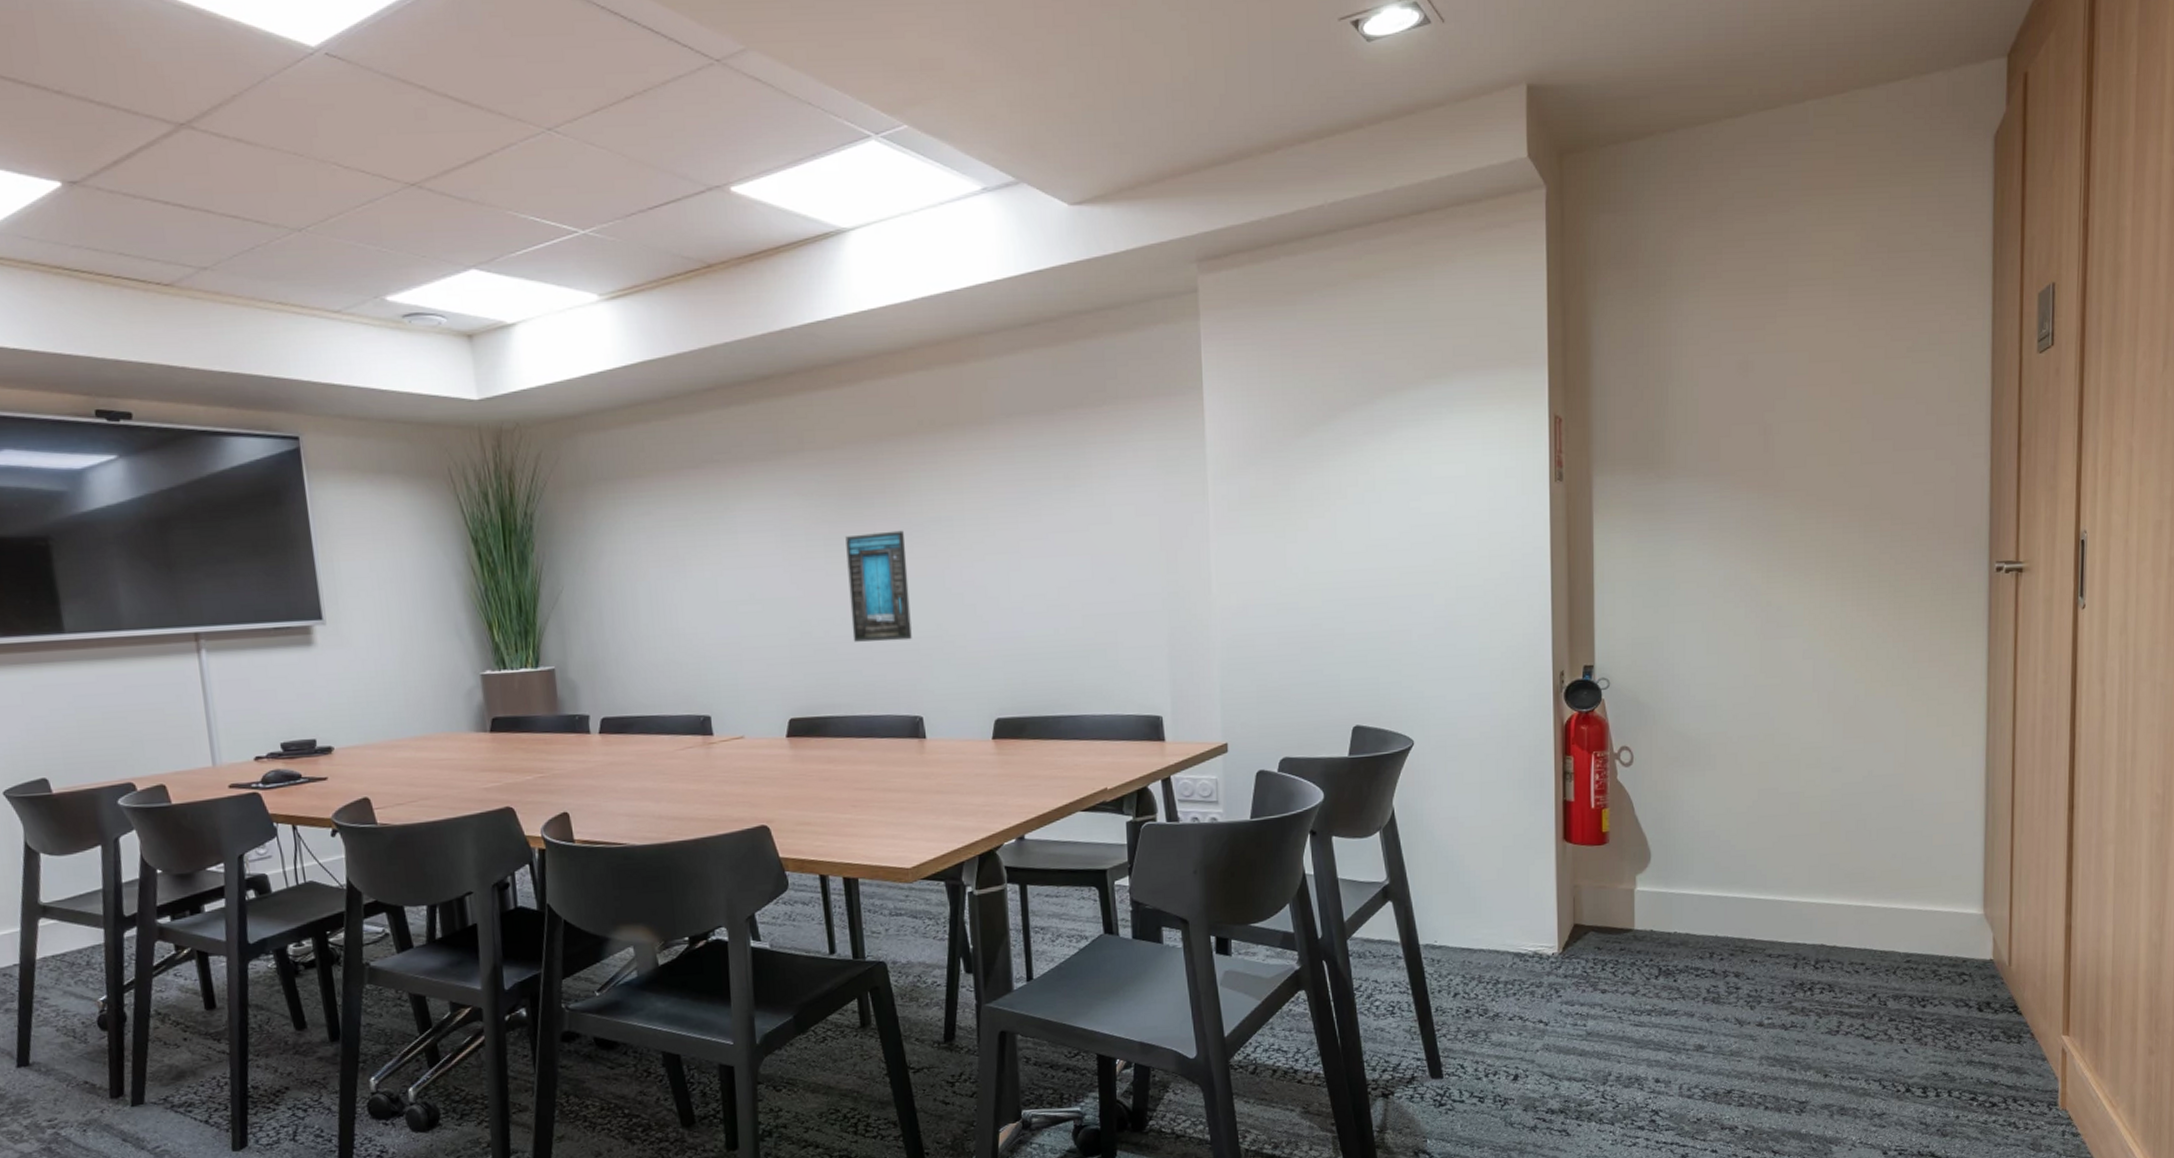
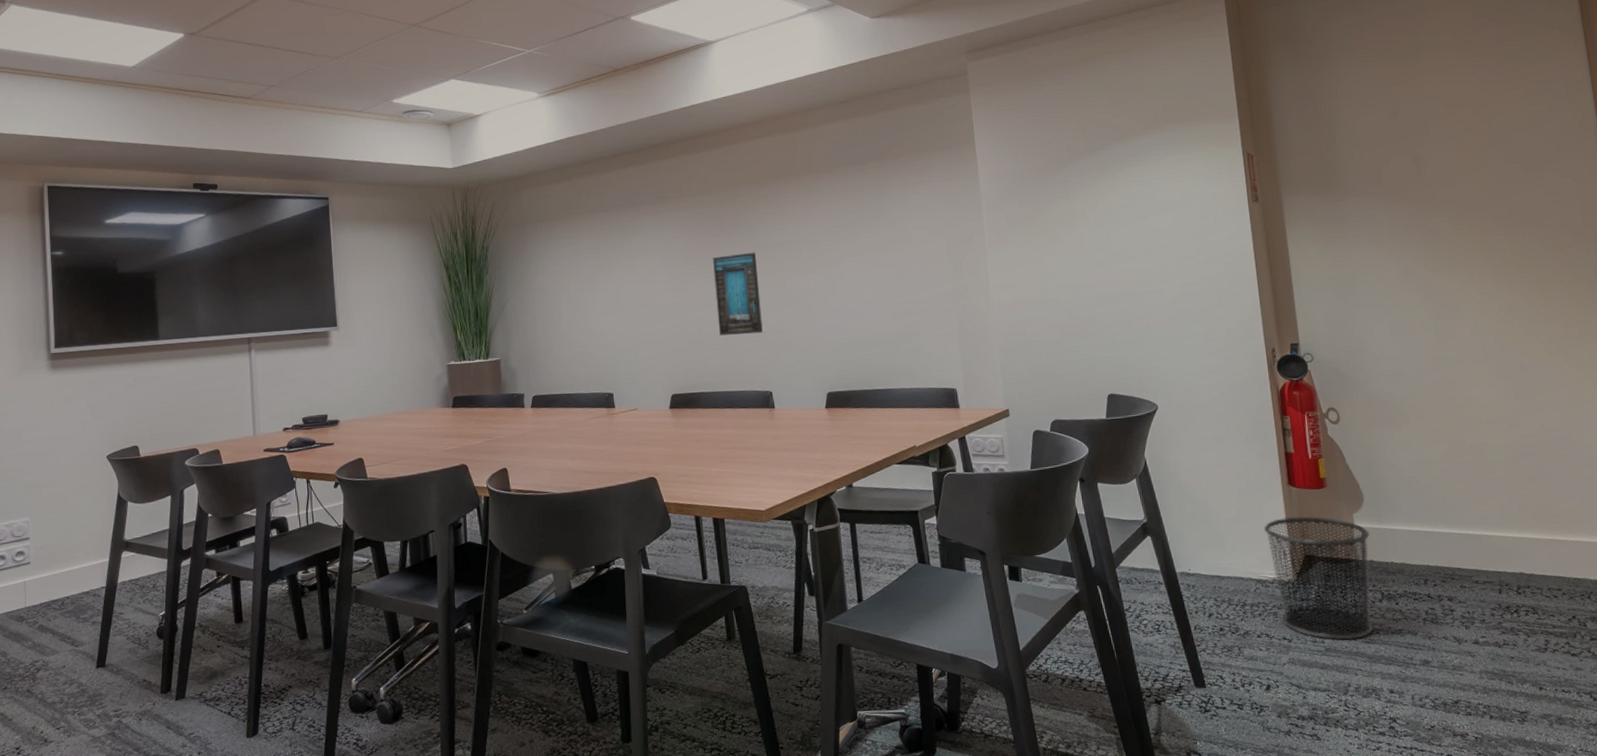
trash can: none [1529,877,1653,1024] -> present [1264,516,1373,641]

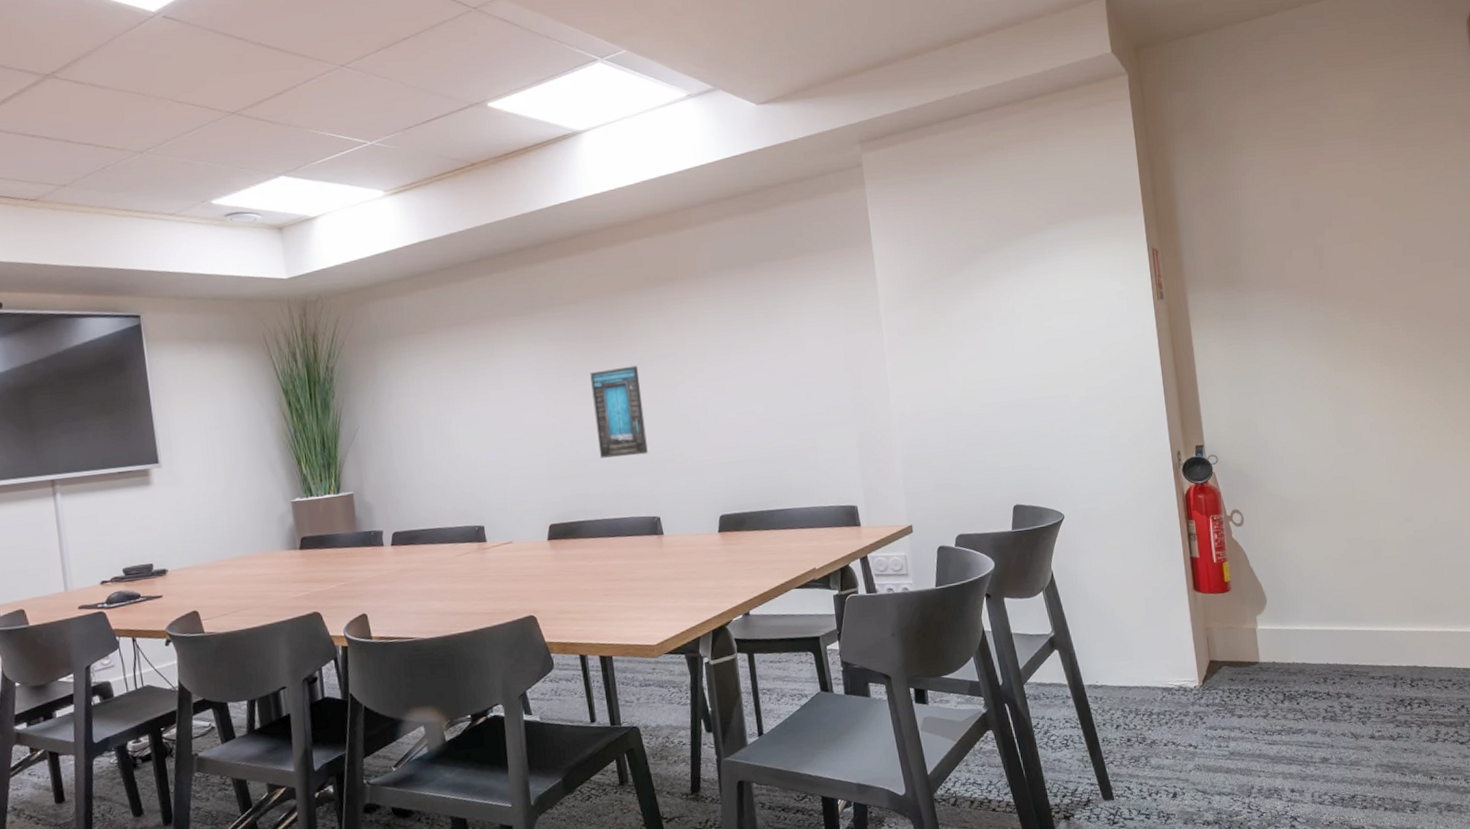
trash can: present [1264,516,1373,641] -> none [1170,620,1275,744]

